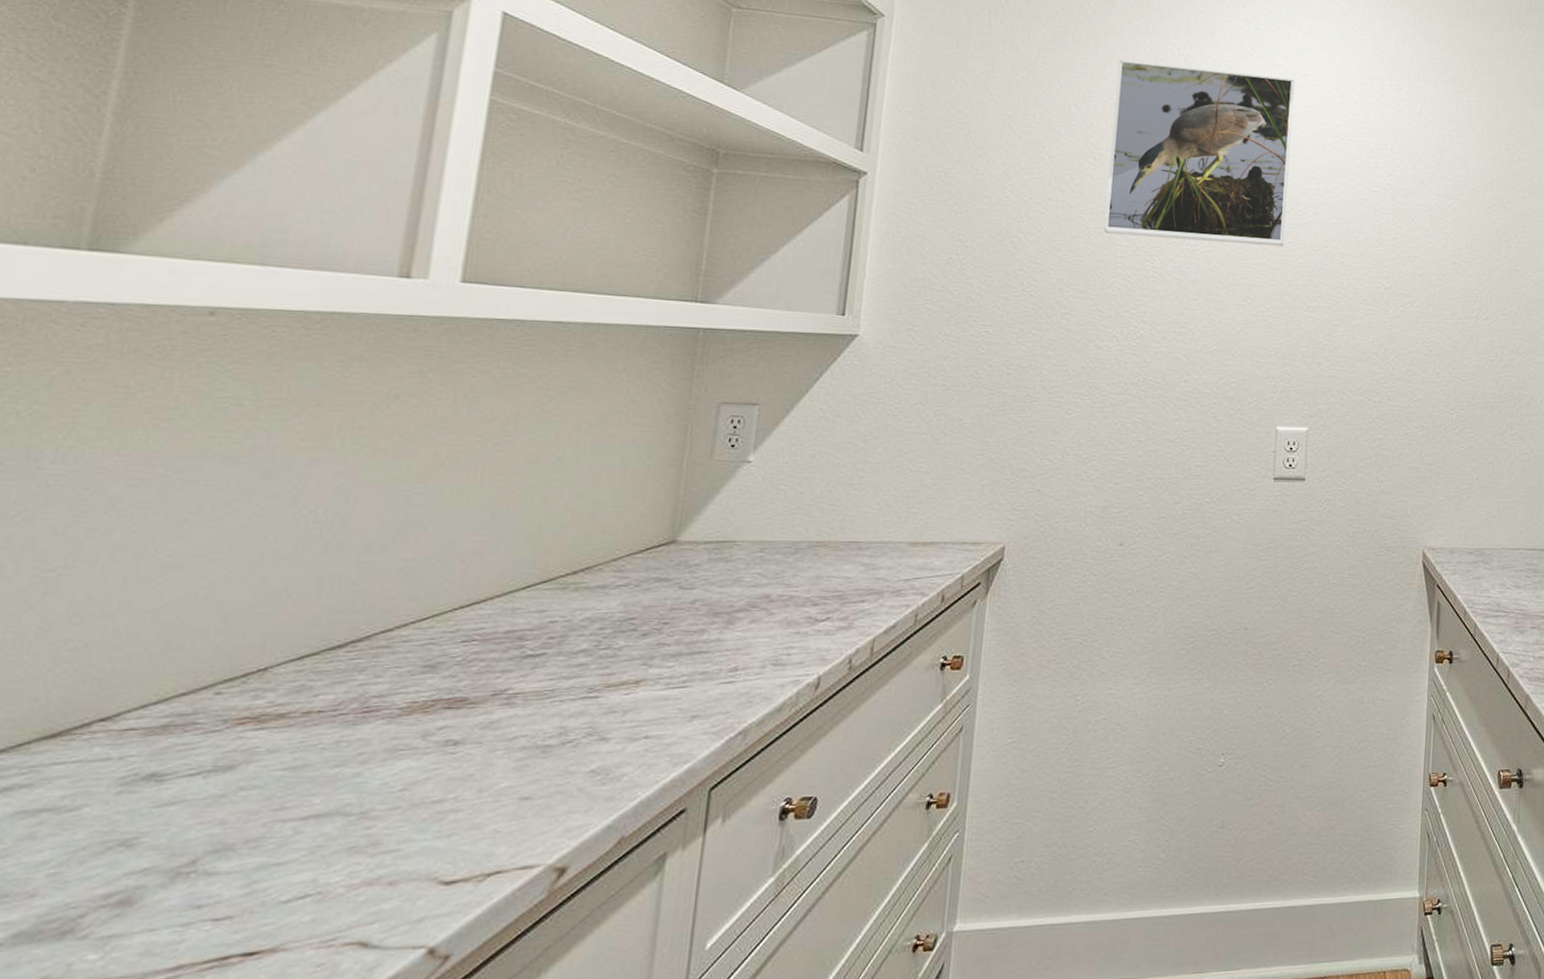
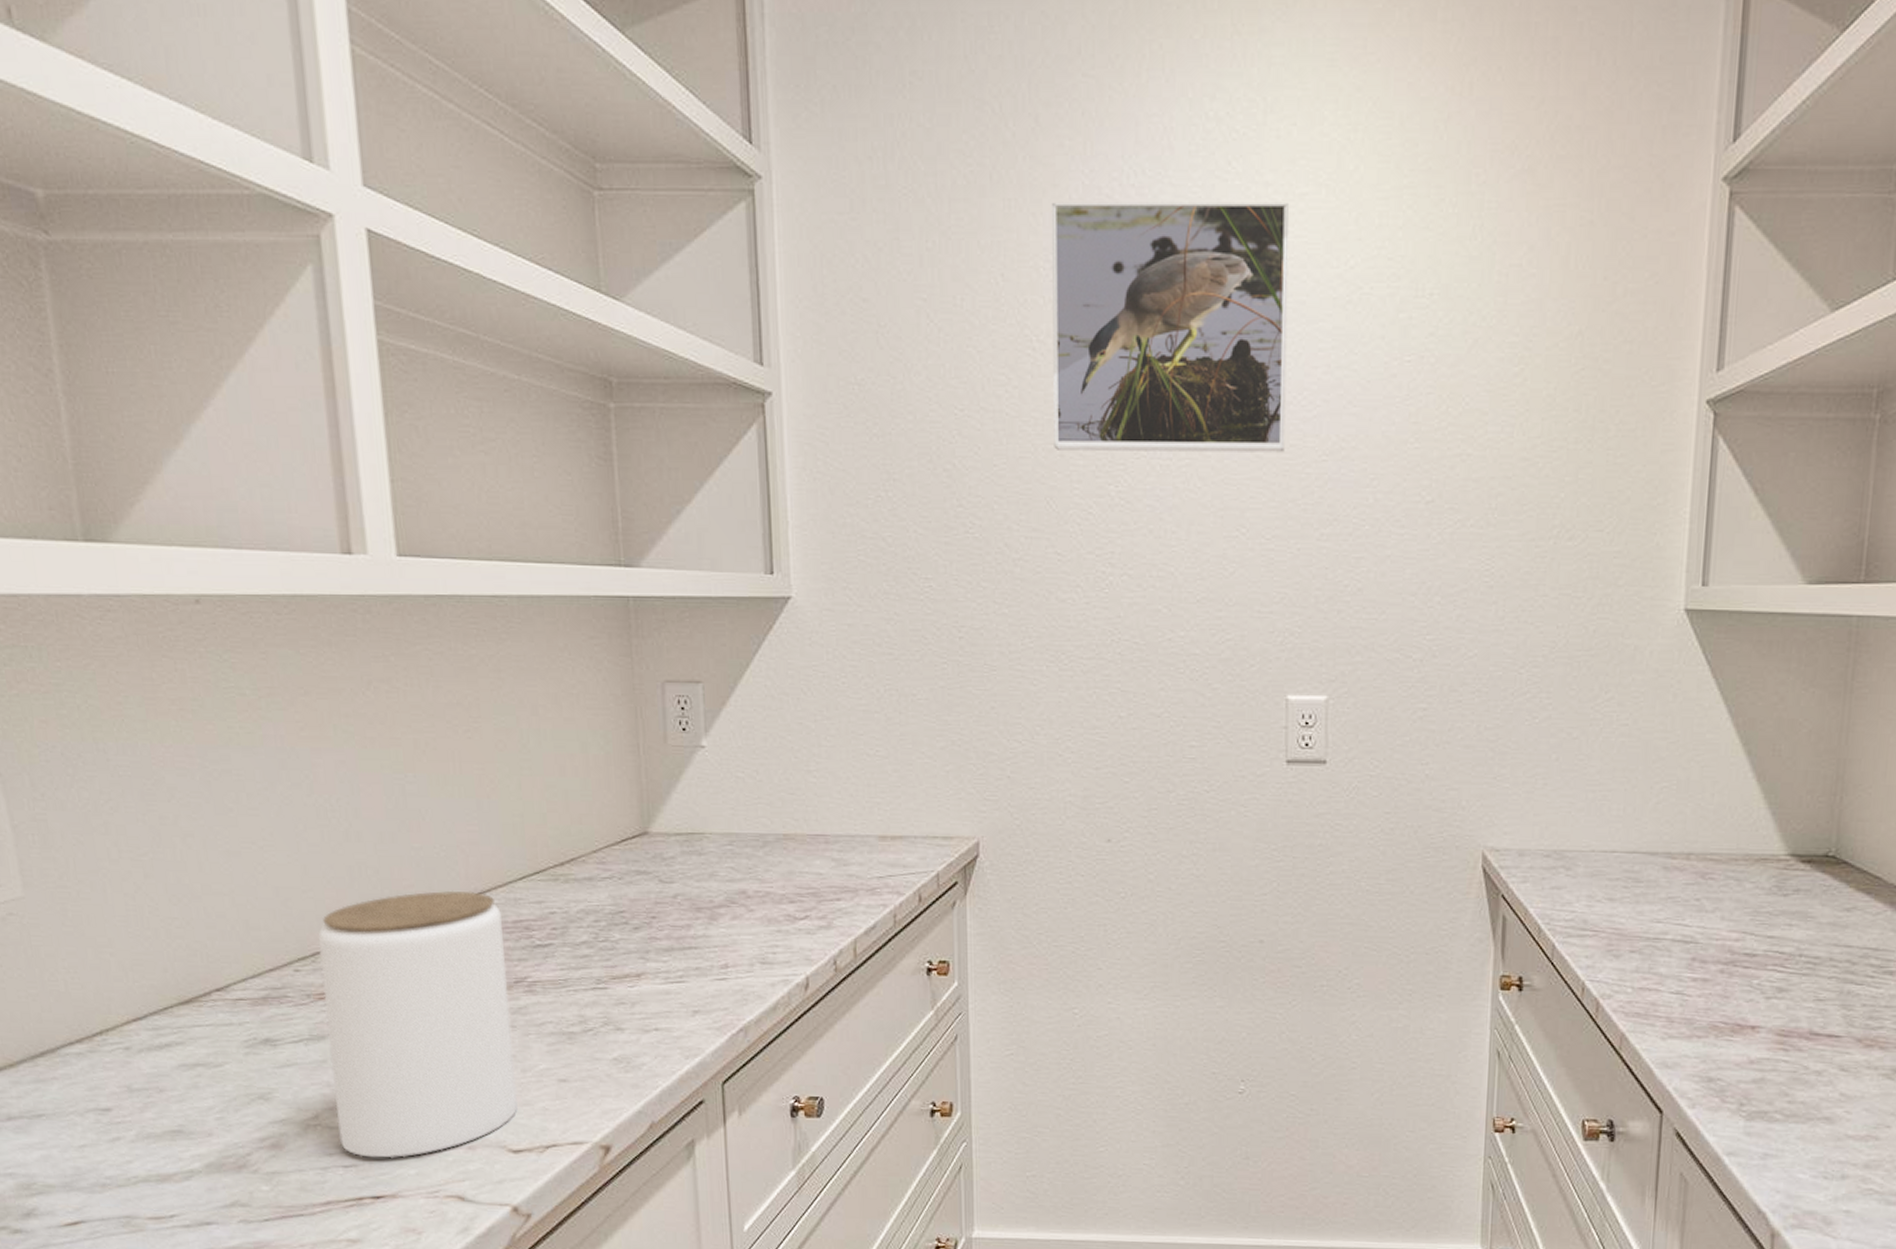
jar: none [217,601,493,907] -> present [318,890,519,1159]

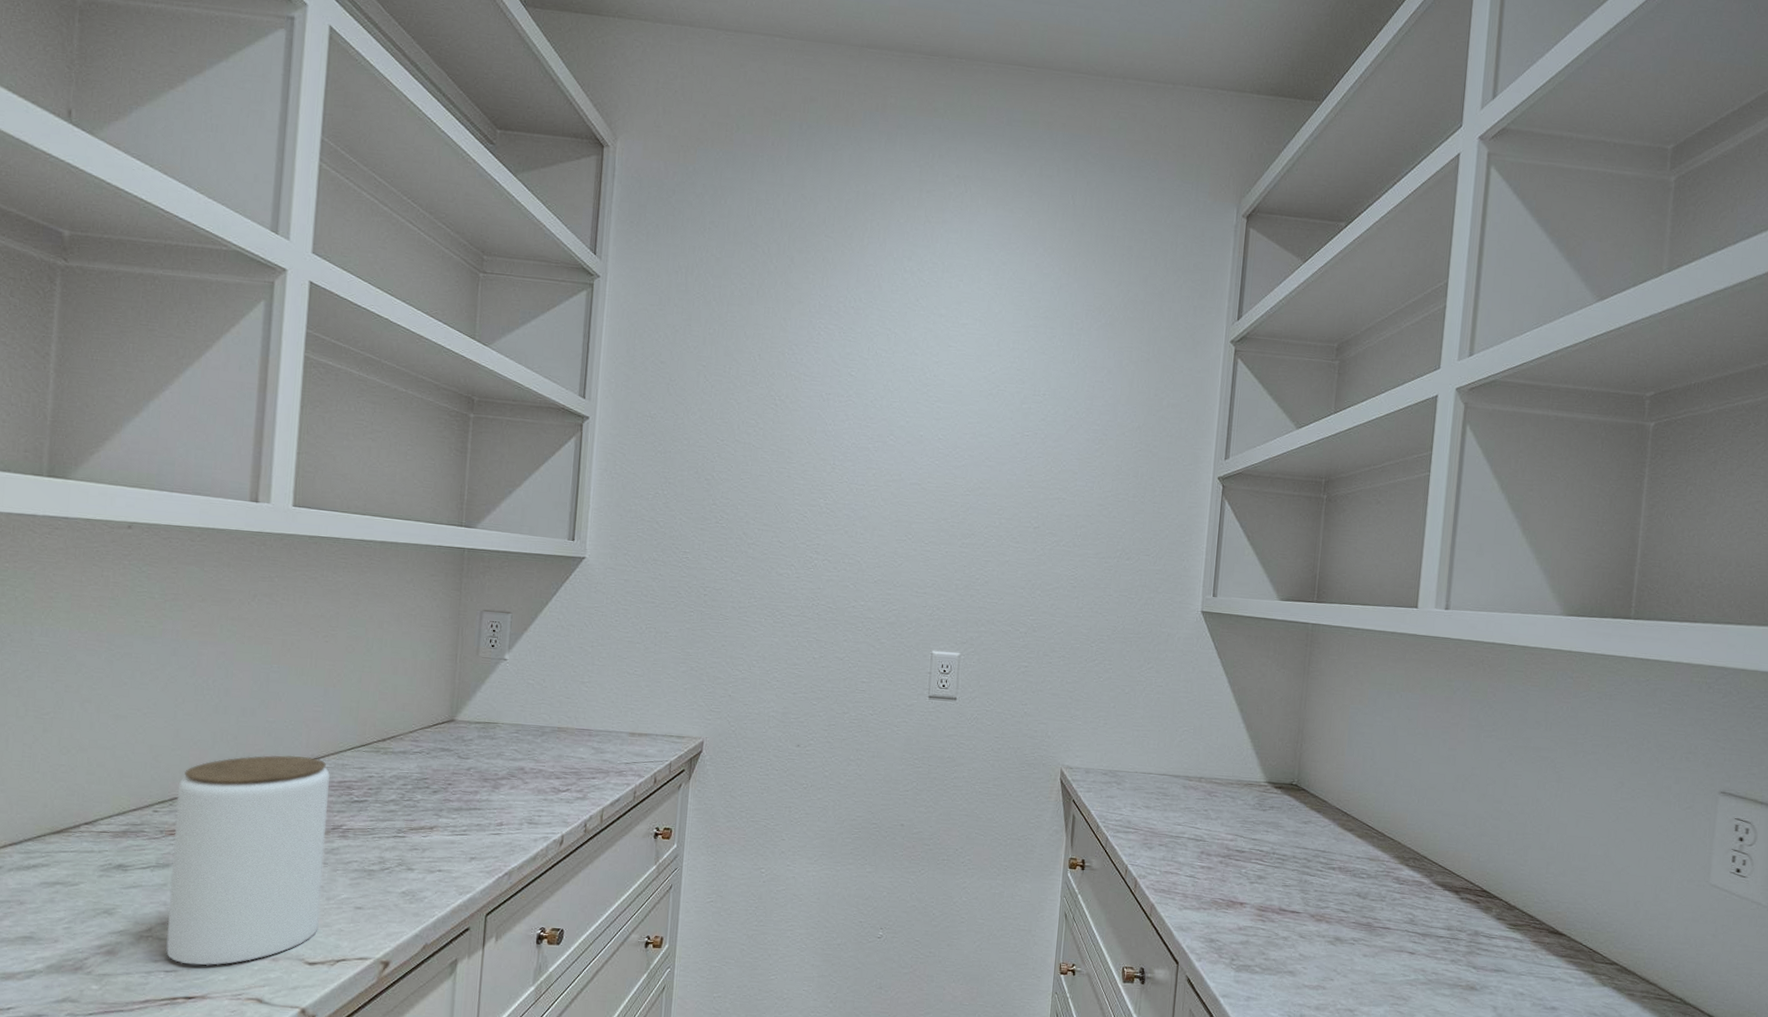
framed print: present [1051,202,1290,452] -> none [784,312,955,487]

